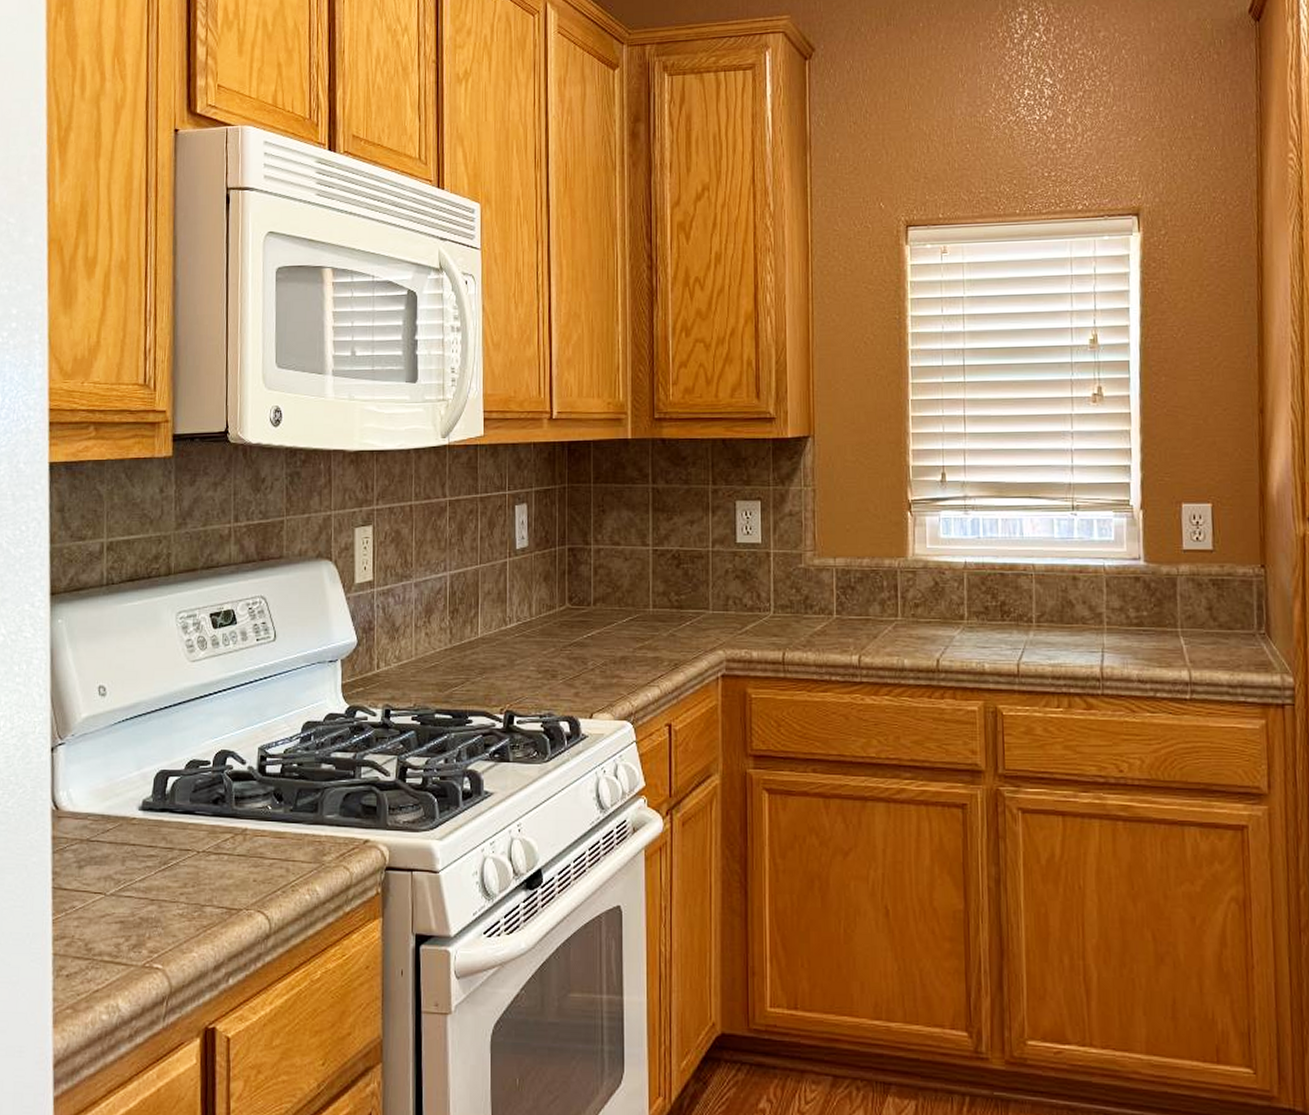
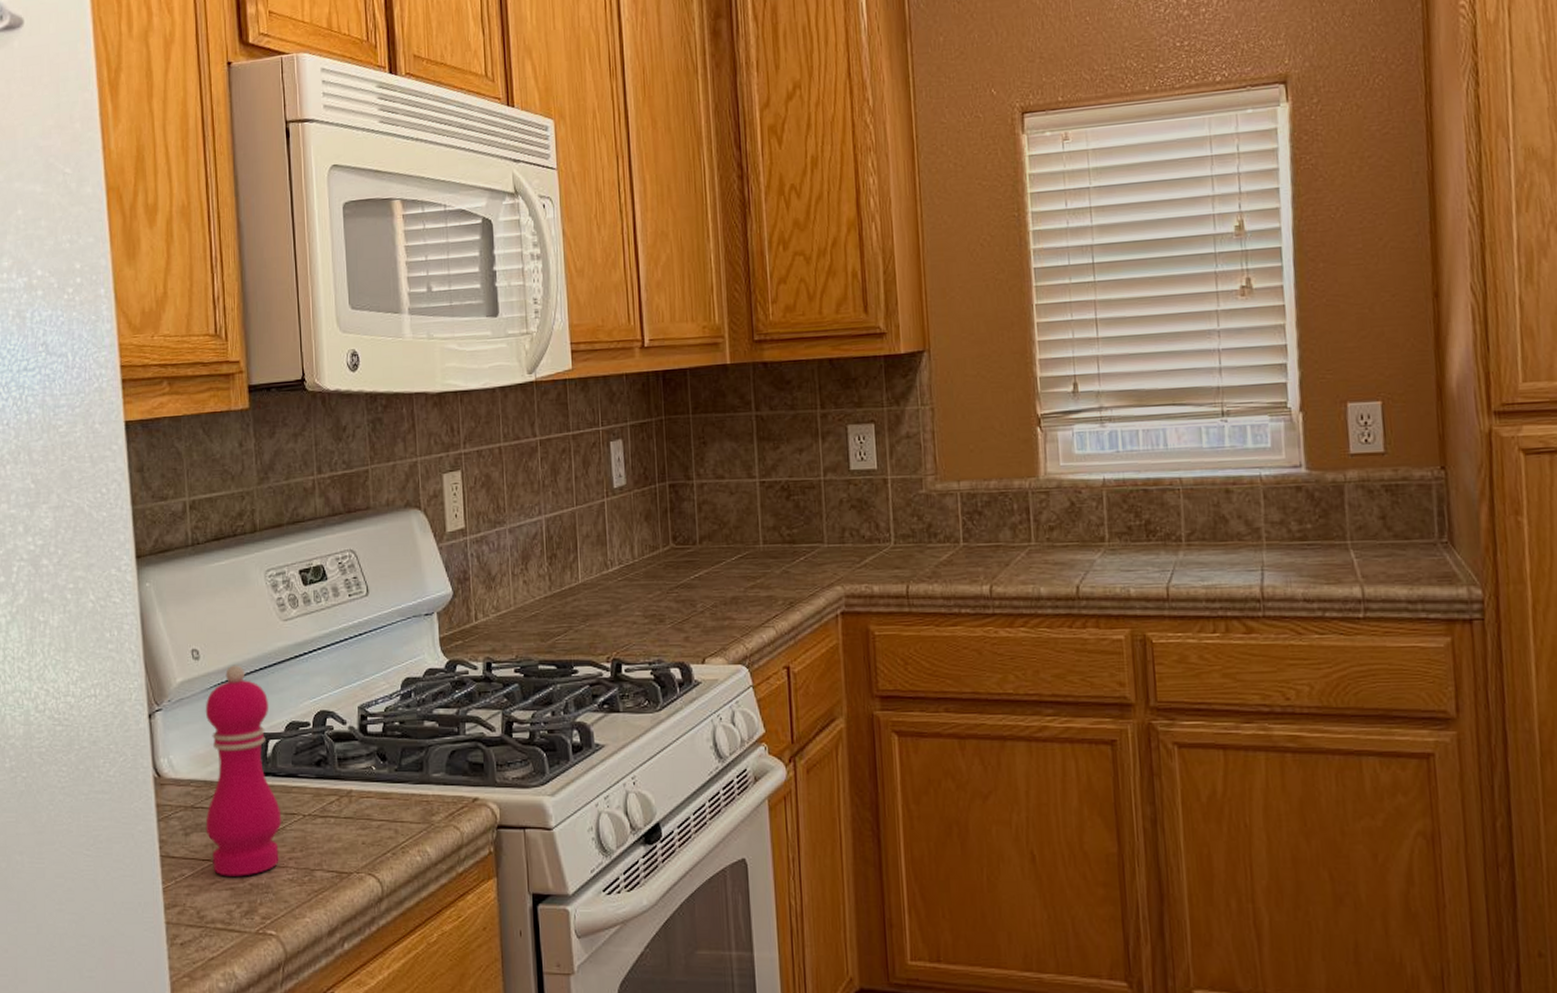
pepper mill: none [99,702,176,910] -> present [205,665,282,876]

